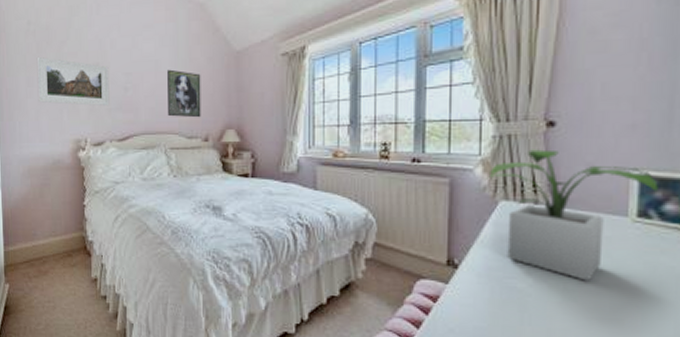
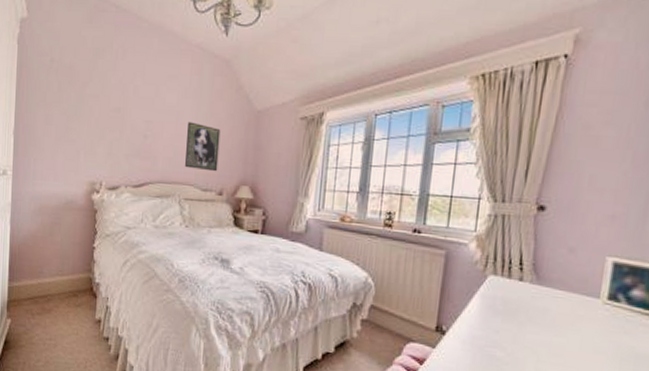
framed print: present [36,57,110,107] -> none [55,96,130,152]
potted plant: present [484,149,658,281] -> none [477,230,629,355]

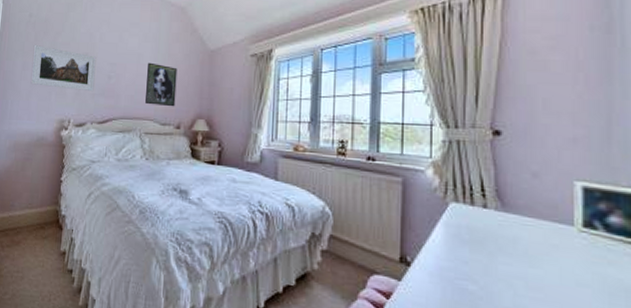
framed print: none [55,96,130,152] -> present [30,45,96,92]

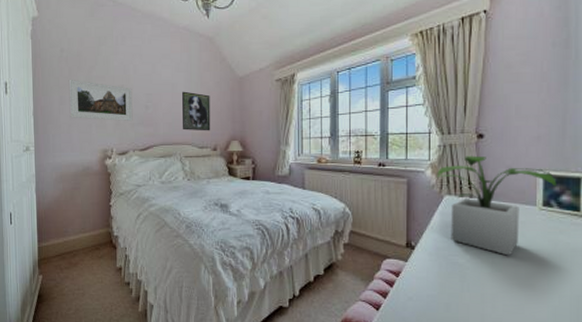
potted plant: none [435,155,602,288] -> present [433,155,557,256]

